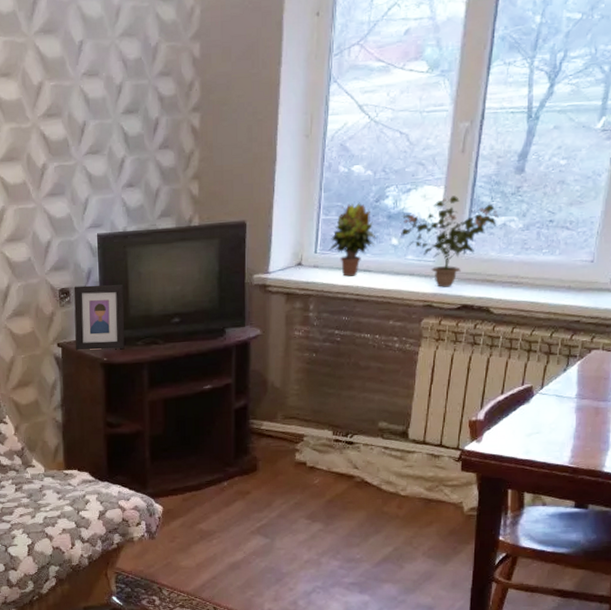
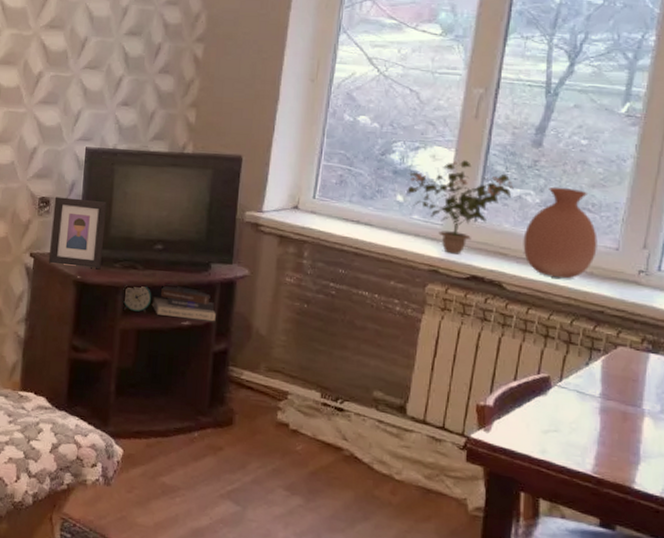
alarm clock: none [147,357,174,384] -> present [122,284,152,314]
books: none [175,353,234,383] -> present [151,284,216,322]
potted plant: present [328,202,376,277] -> none [328,153,380,228]
vase: none [508,209,575,296] -> present [523,186,598,279]

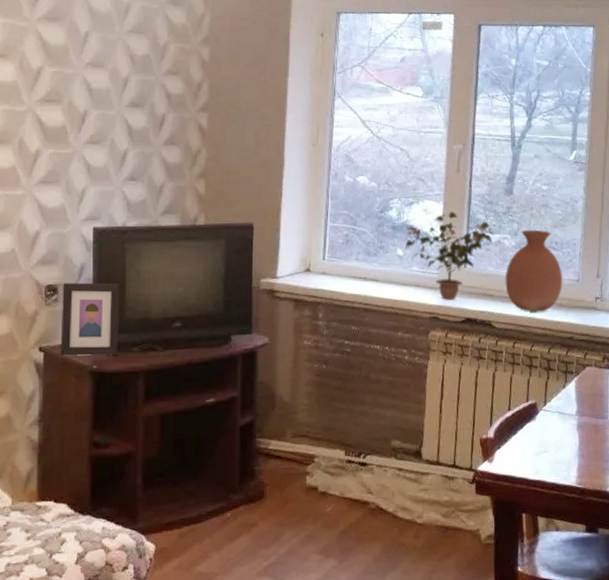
alarm clock: present [122,284,152,314] -> none [143,365,174,396]
books: present [151,284,216,322] -> none [174,362,240,396]

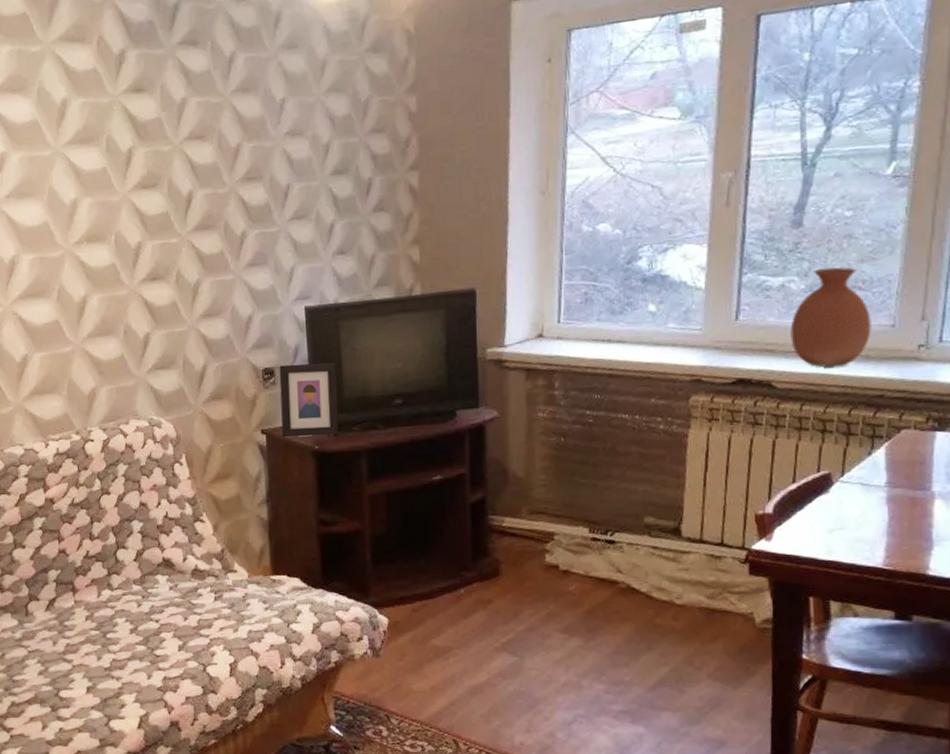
potted plant: present [405,212,494,300] -> none [658,254,775,359]

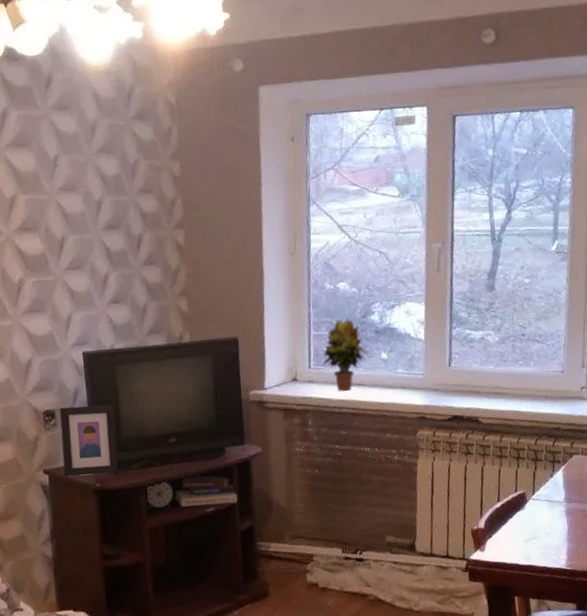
alarm clock: none [366,444,398,474] -> present [144,480,174,509]
books: none [398,439,468,474] -> present [174,474,238,507]
potted plant: none [574,264,630,349] -> present [322,318,367,391]
vase: present [790,267,872,367] -> none [489,324,548,406]

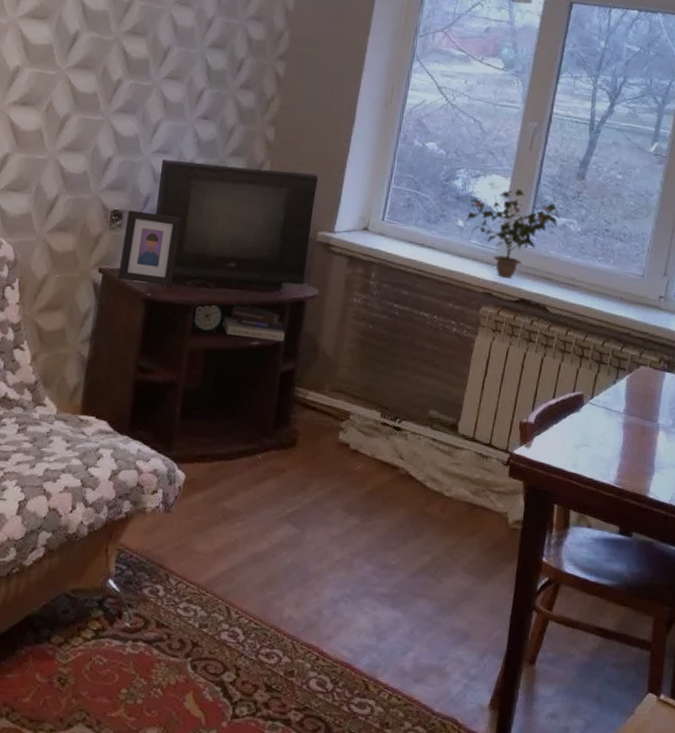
potted plant: present [322,318,367,391] -> none [396,178,444,251]
potted plant: none [388,311,477,399] -> present [467,188,560,278]

